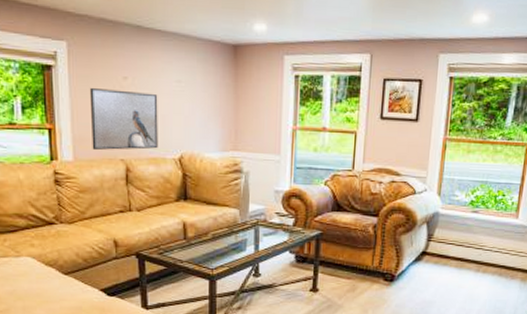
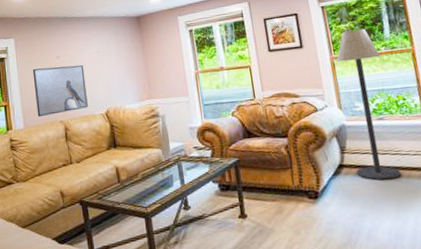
floor lamp: none [437,111,496,272] -> present [336,28,402,181]

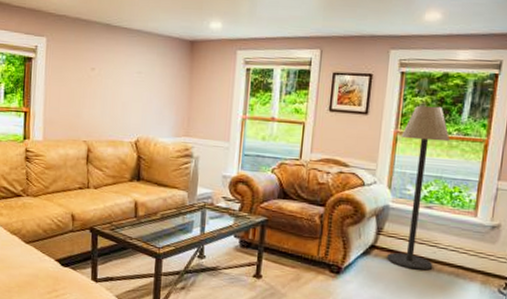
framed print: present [32,64,88,118] -> none [59,77,120,133]

